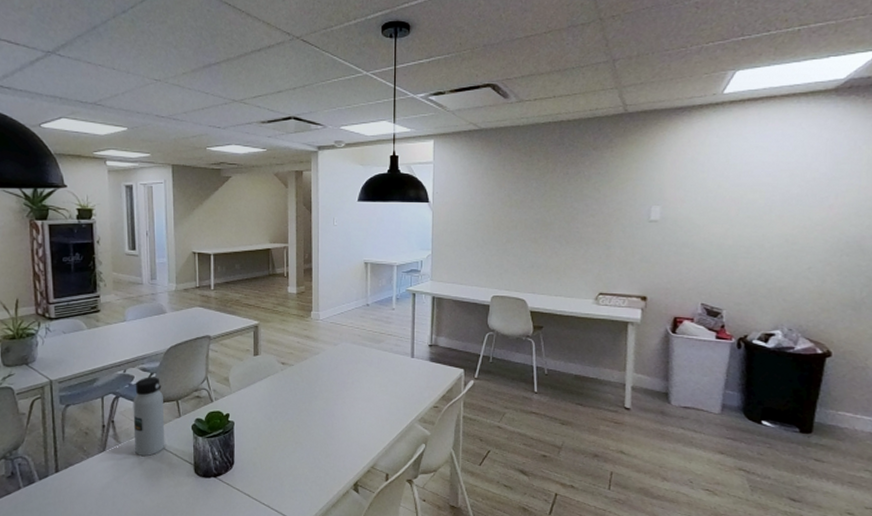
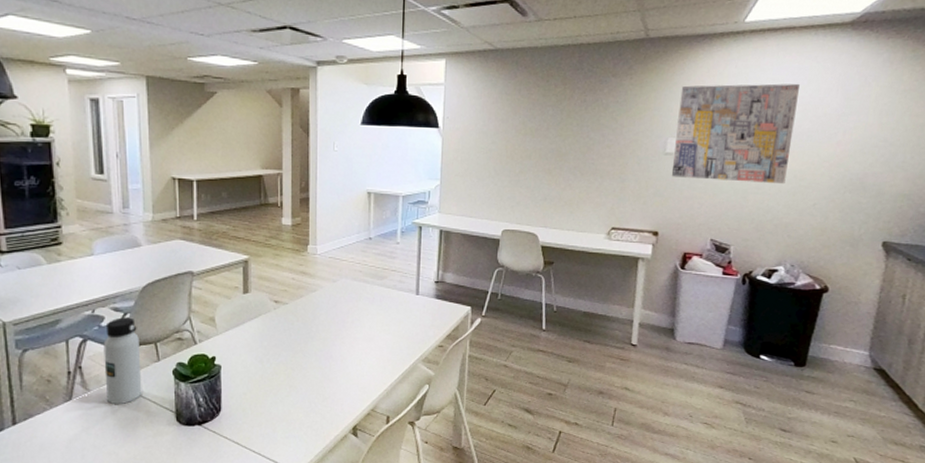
wall art: none [657,149,785,249] -> present [671,83,799,185]

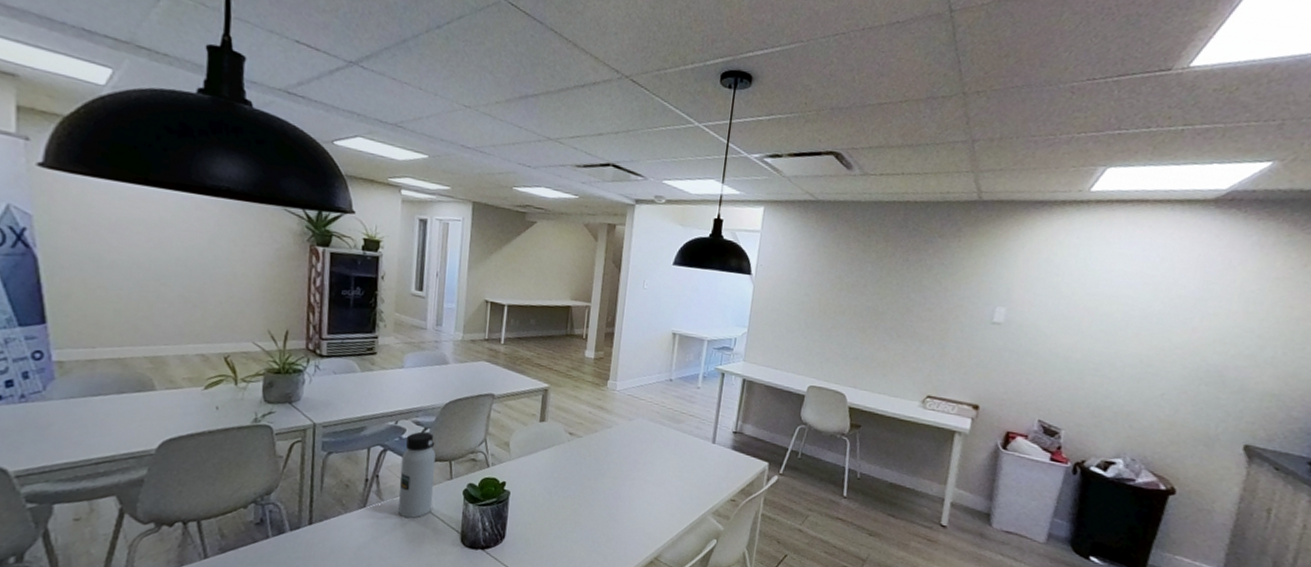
wall art: present [671,83,799,185] -> none [997,253,1151,369]

